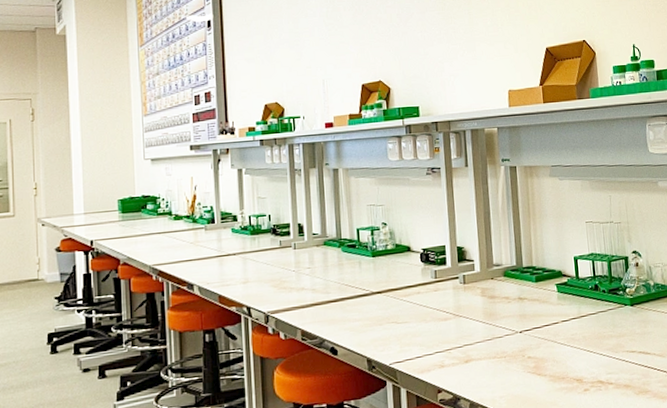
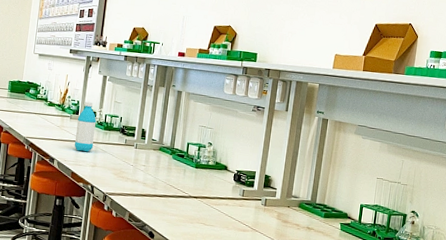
water bottle: none [214,204,241,268] -> present [74,101,97,152]

